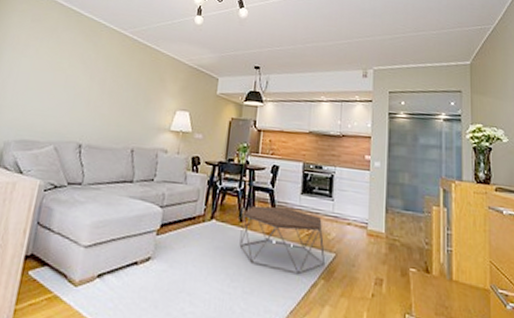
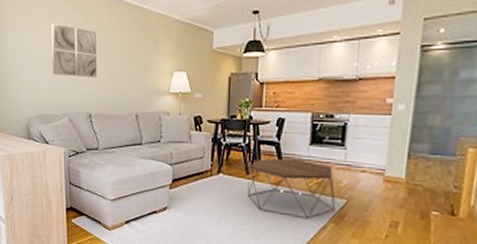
wall art: none [47,49,105,108] -> present [51,23,98,78]

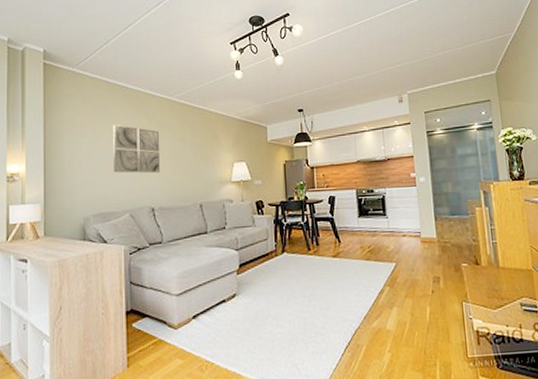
coffee table: present [247,158,336,219] -> none [309,231,389,286]

